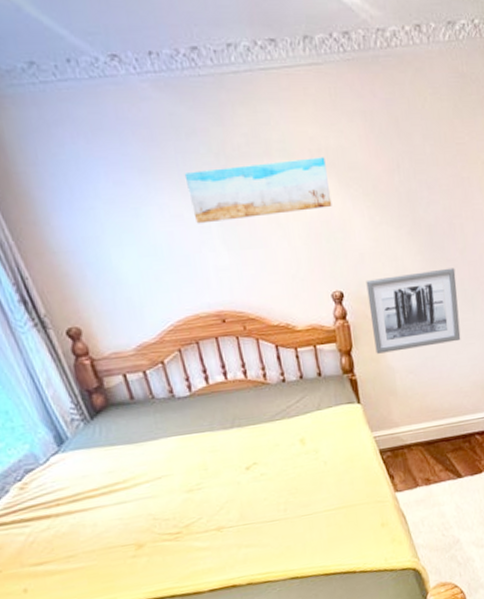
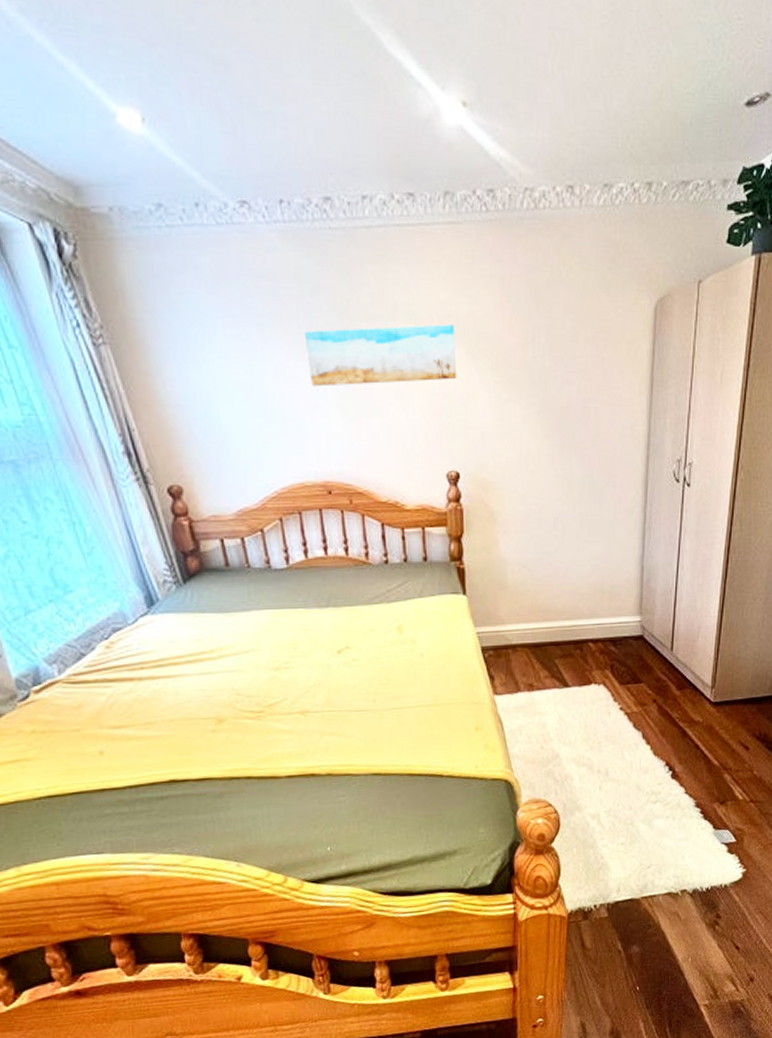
wall art: present [366,267,461,354] -> none [485,456,585,543]

